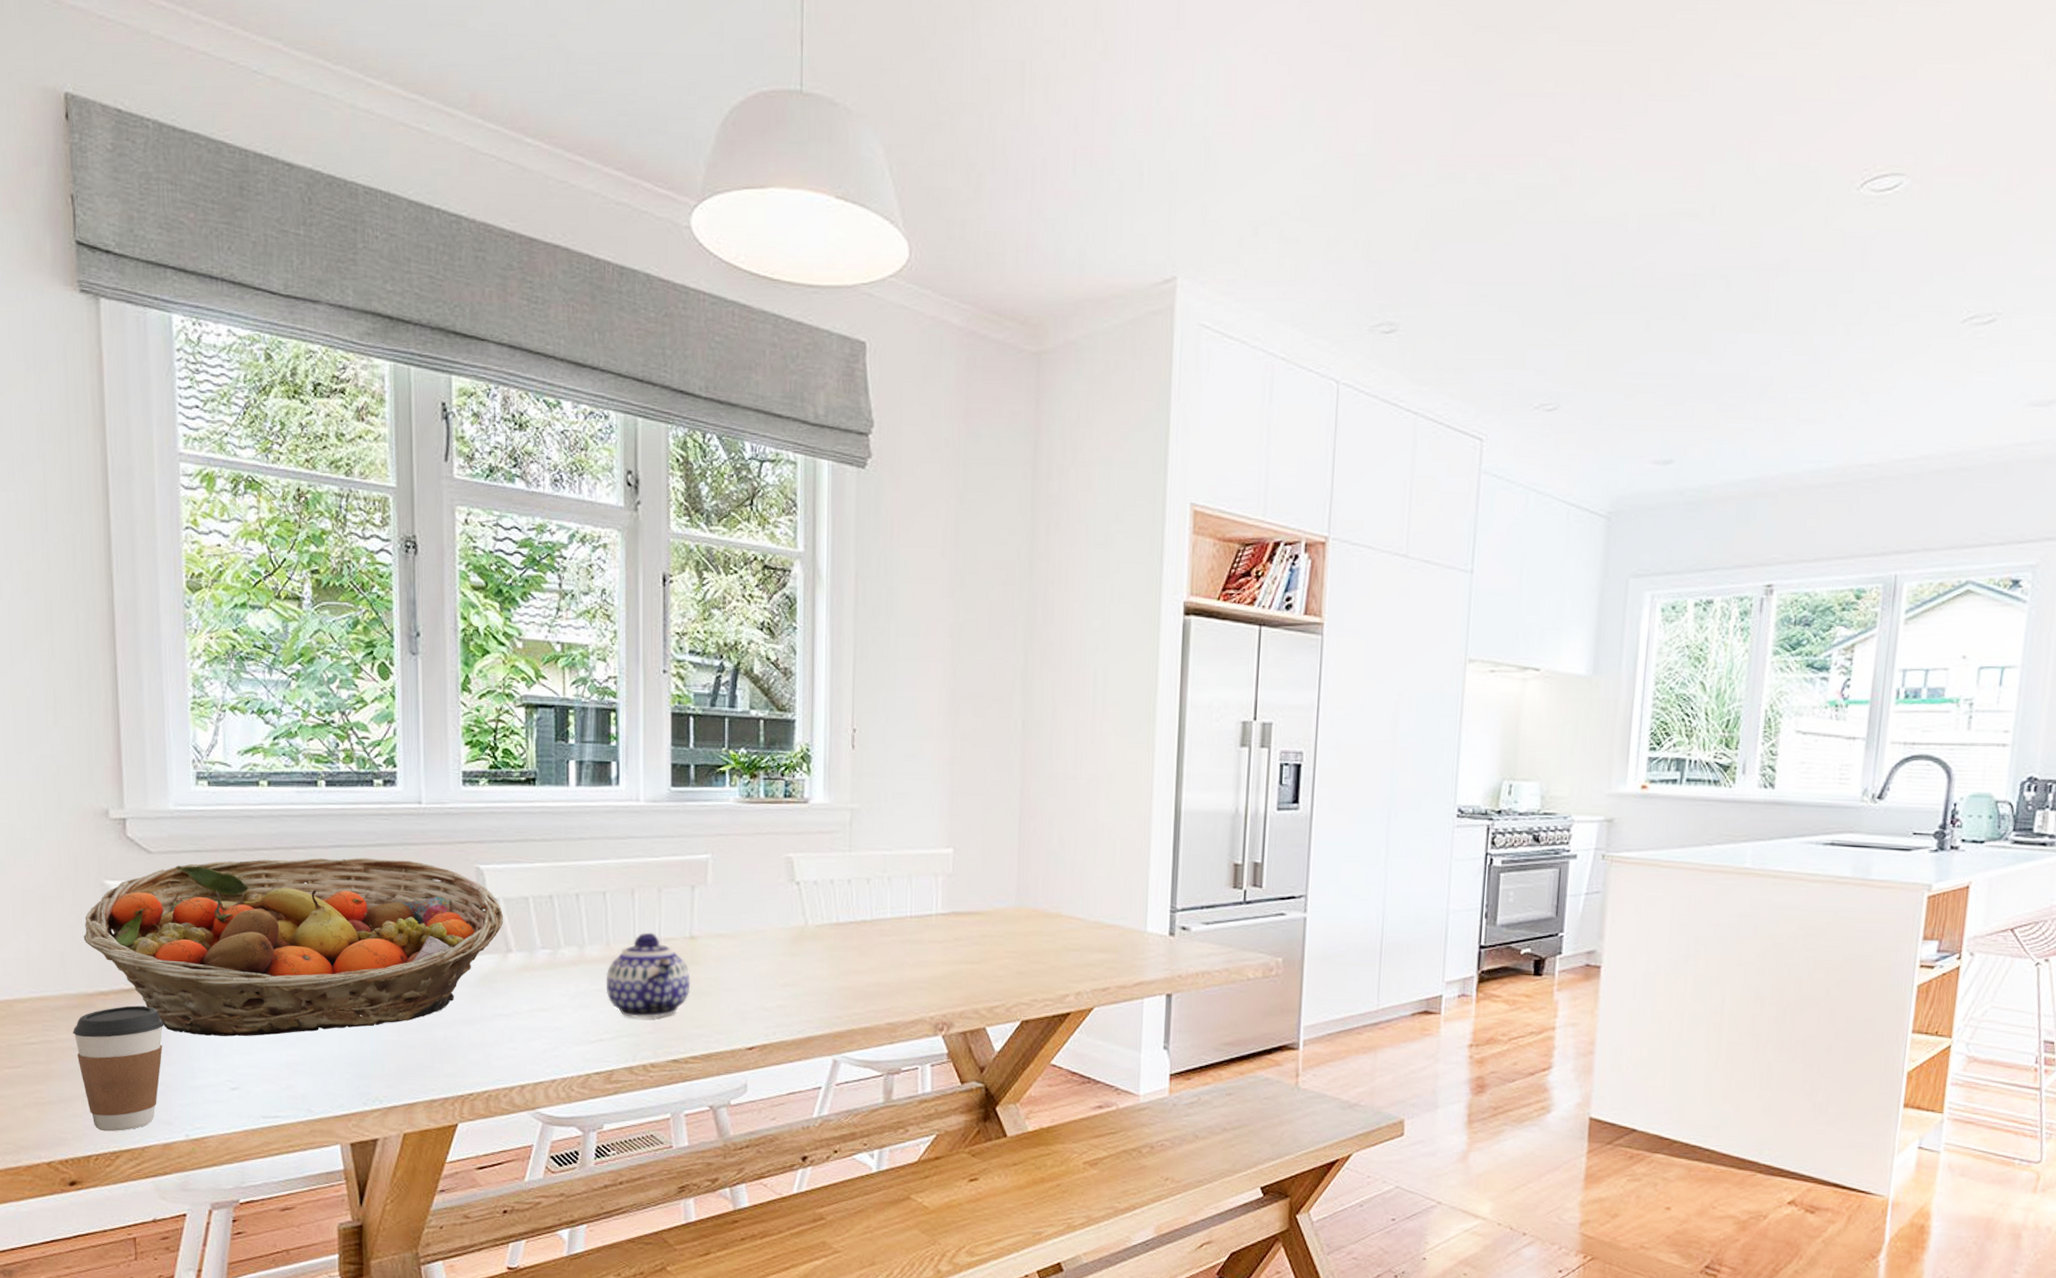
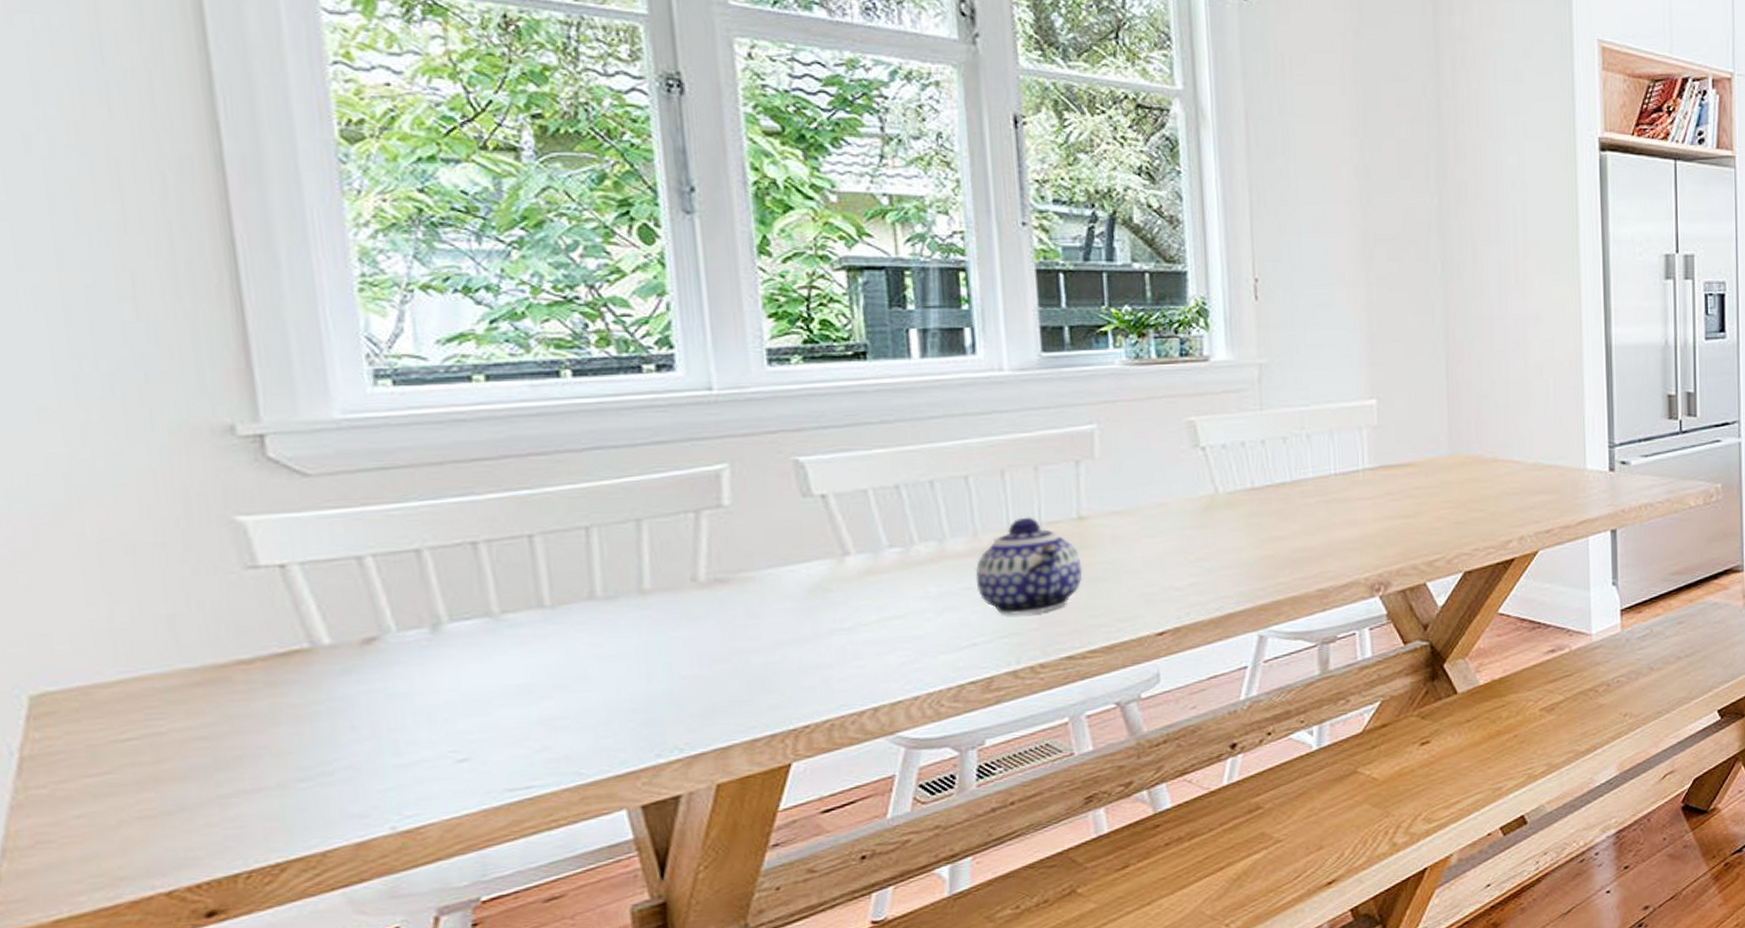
coffee cup: present [73,1005,164,1132] -> none [196,671,346,840]
fruit basket: present [83,857,503,1037] -> none [205,458,835,700]

